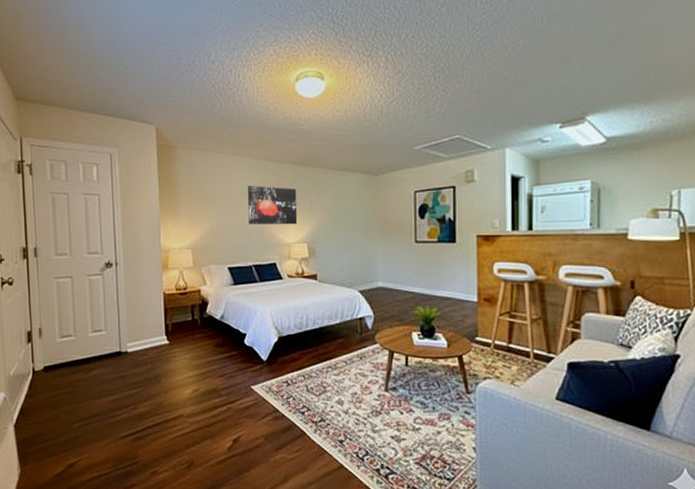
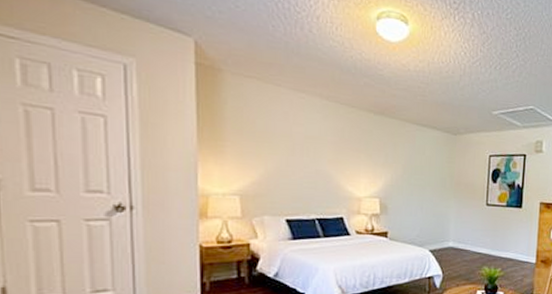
wall art: present [247,185,298,225] -> none [313,129,371,178]

